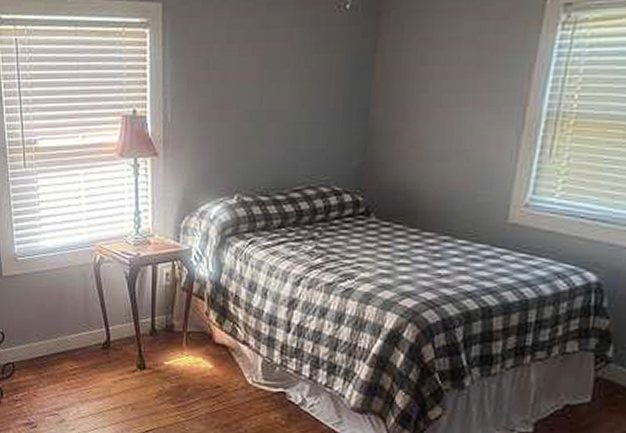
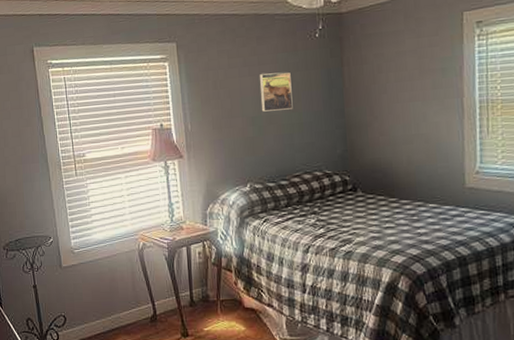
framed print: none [262,53,306,104] -> present [259,72,293,112]

